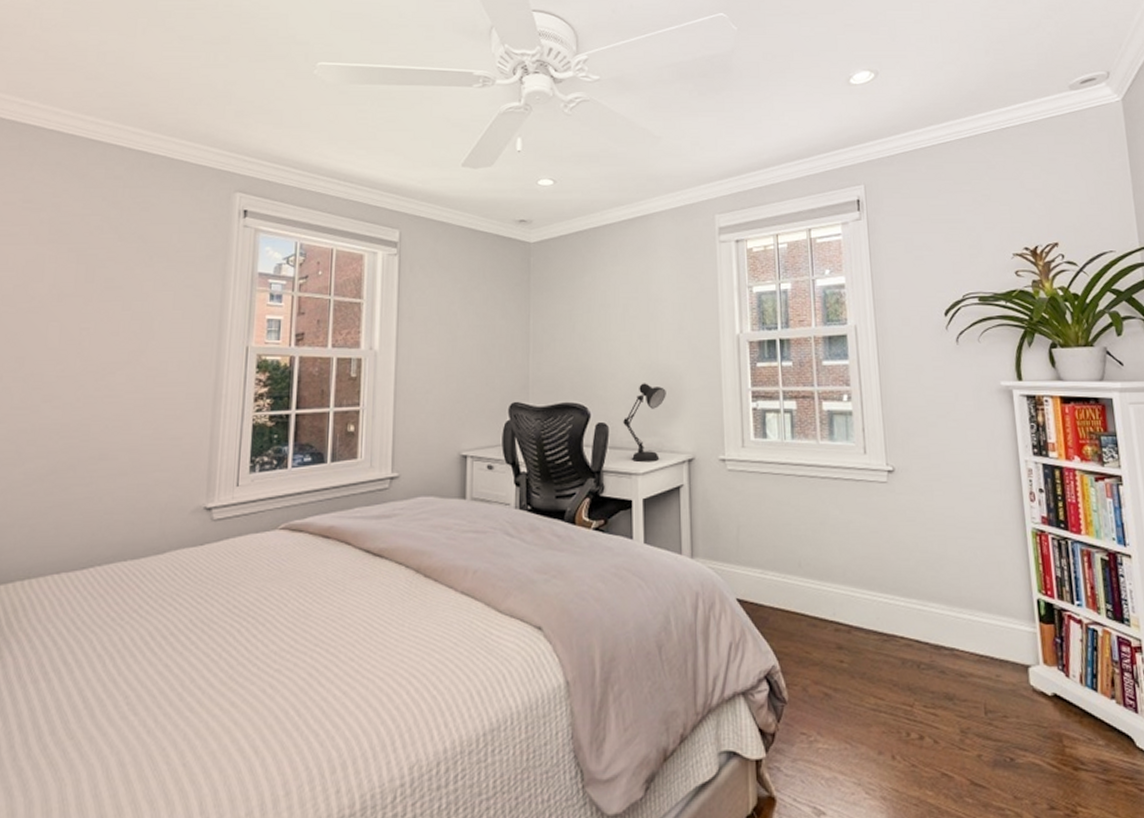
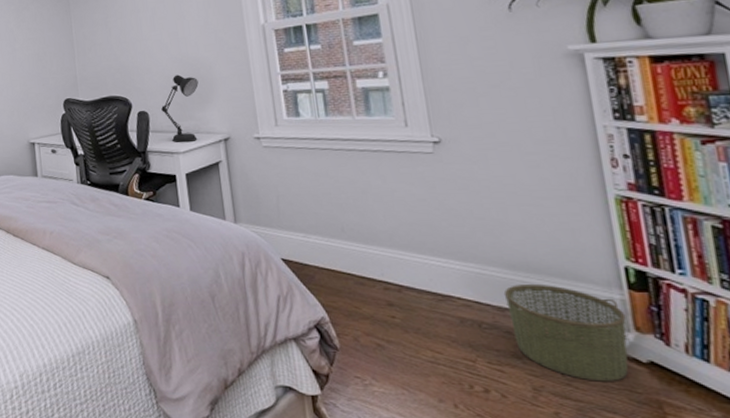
basket: none [940,620,1038,719] -> present [503,285,629,382]

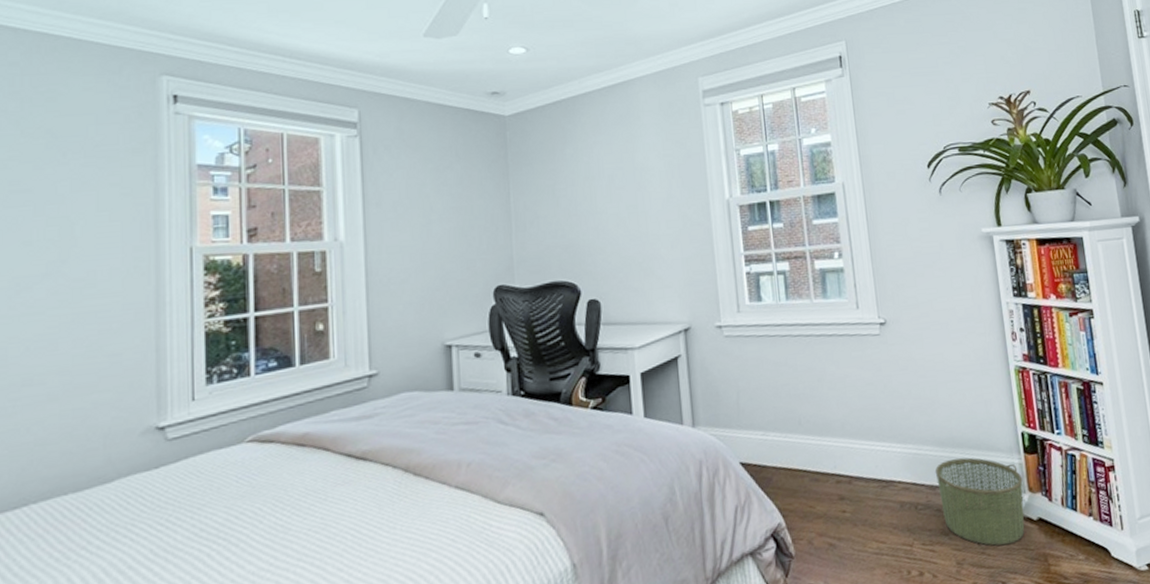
desk lamp: present [161,74,199,143] -> none [615,255,659,337]

